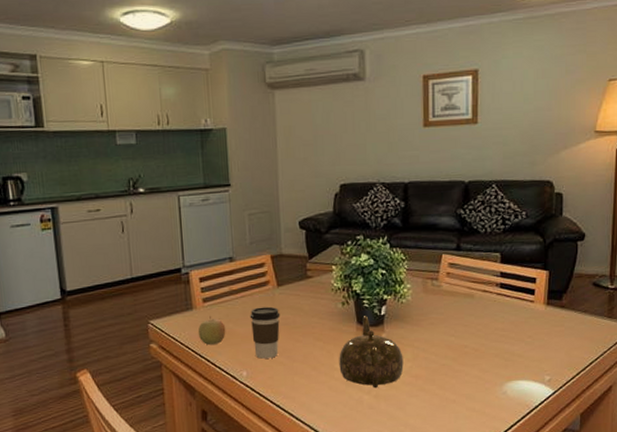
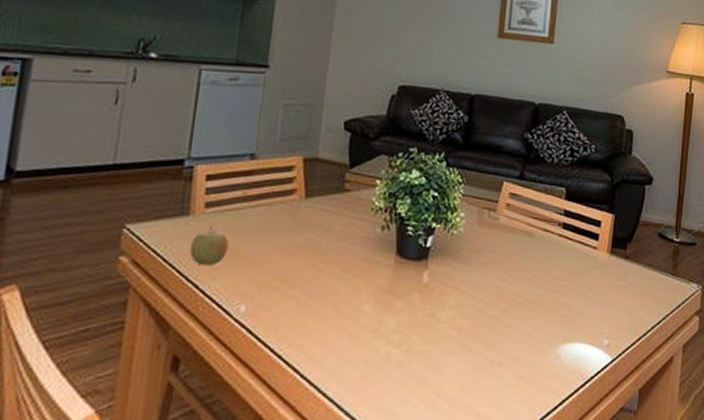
coffee cup: present [249,306,281,359] -> none [261,221,303,290]
teapot: present [339,316,404,389] -> none [367,246,447,341]

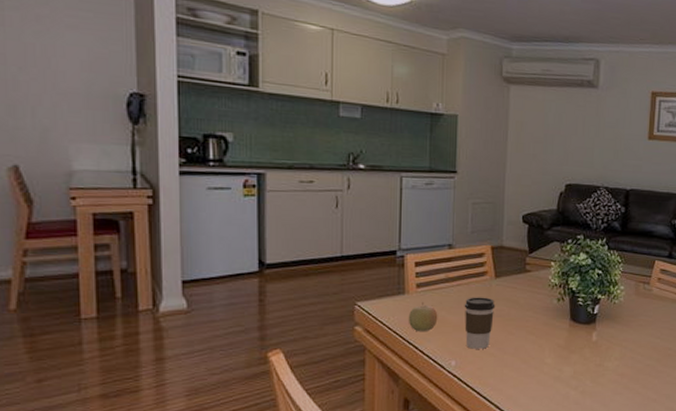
coffee cup: none [261,221,303,290] -> present [464,297,496,349]

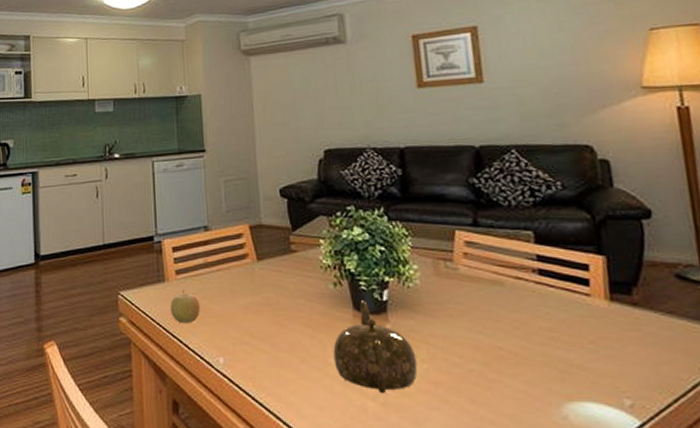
coffee cup: present [464,297,496,349] -> none [226,283,262,344]
teapot: none [549,313,612,385] -> present [333,300,418,394]

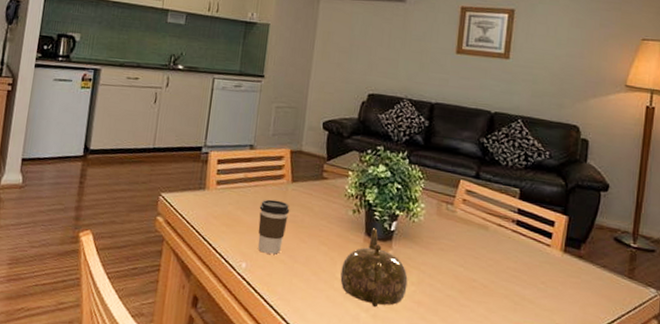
fruit: present [170,289,201,323] -> none [205,198,234,229]
coffee cup: none [226,283,262,344] -> present [258,199,290,254]

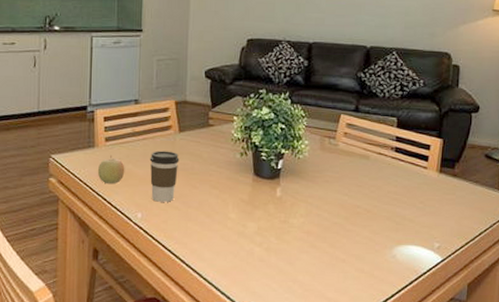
fruit: none [205,198,234,229] -> present [97,154,125,183]
teapot: present [340,228,408,308] -> none [233,168,297,241]

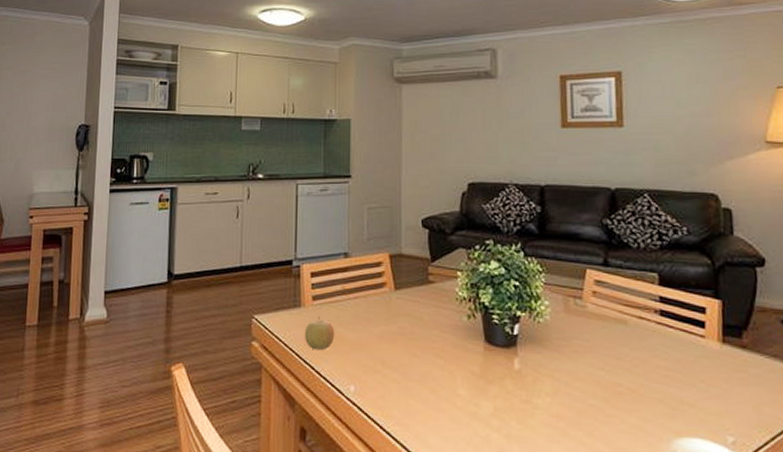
coffee cup: present [149,151,180,202] -> none [362,311,397,373]

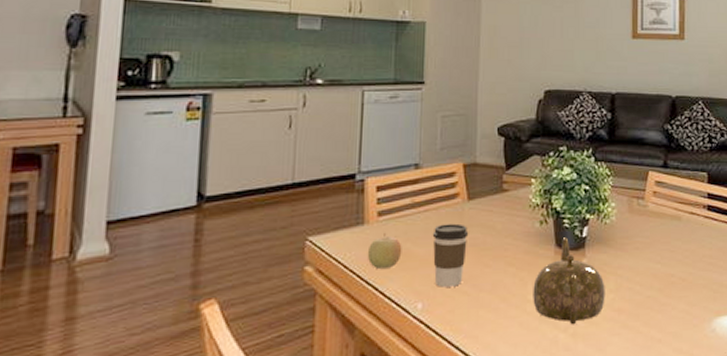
coffee cup: none [362,311,397,373] -> present [432,223,469,287]
teapot: none [462,334,541,426] -> present [533,237,605,325]

